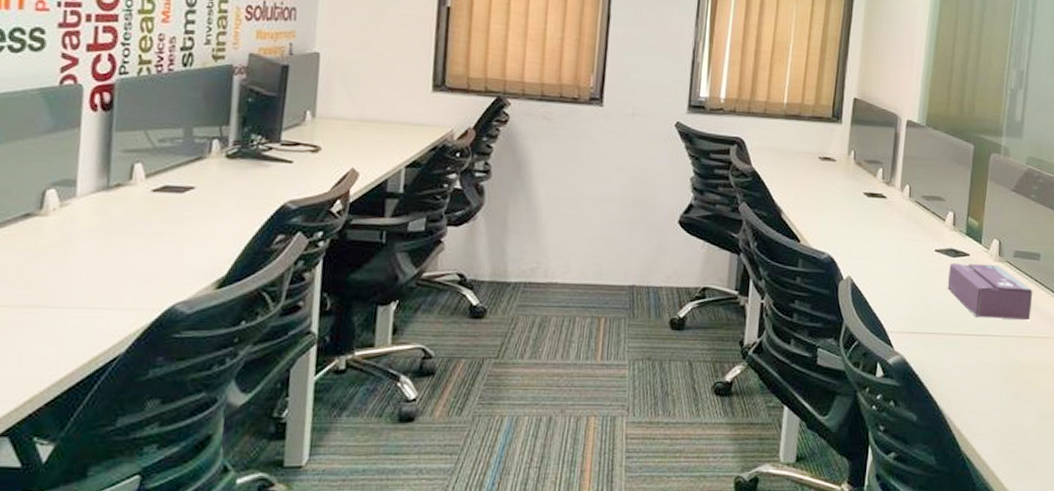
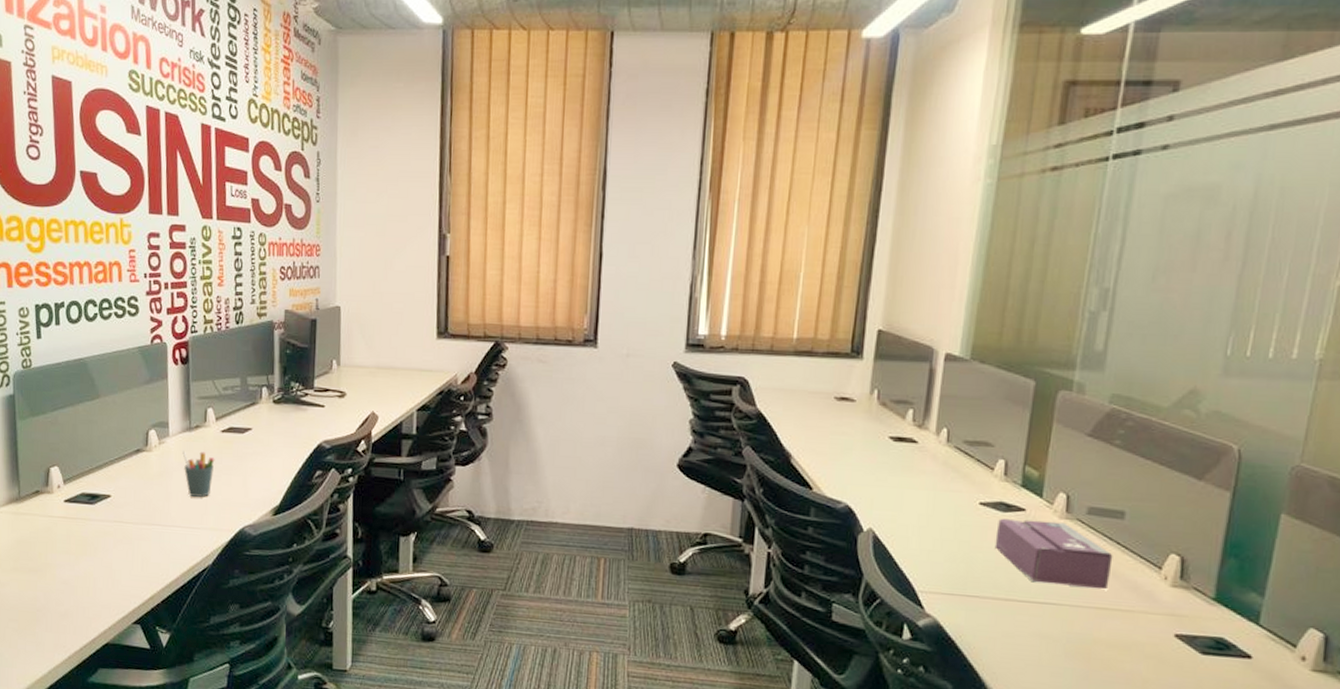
pen holder: none [93,214,141,270] -> present [182,450,215,497]

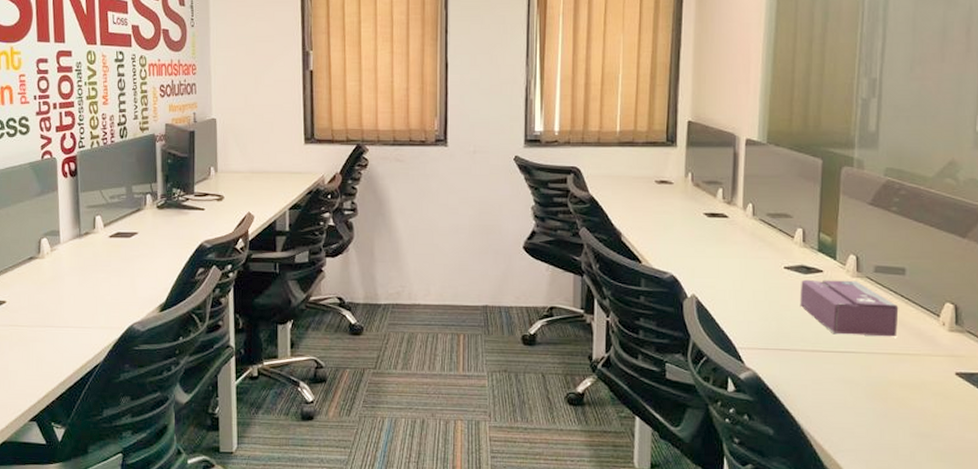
pen holder: present [182,450,215,497] -> none [73,256,104,298]

